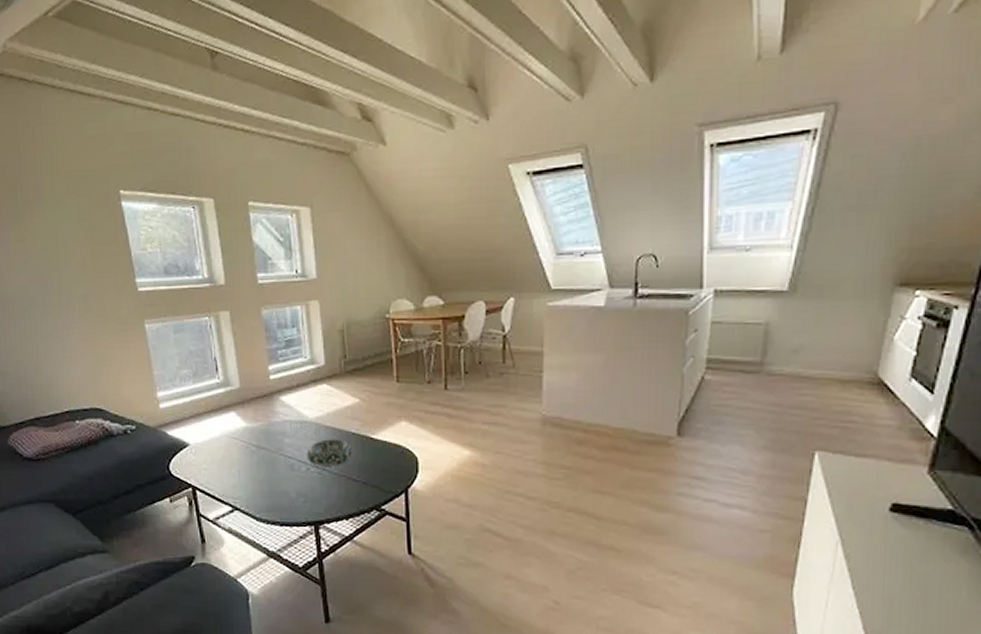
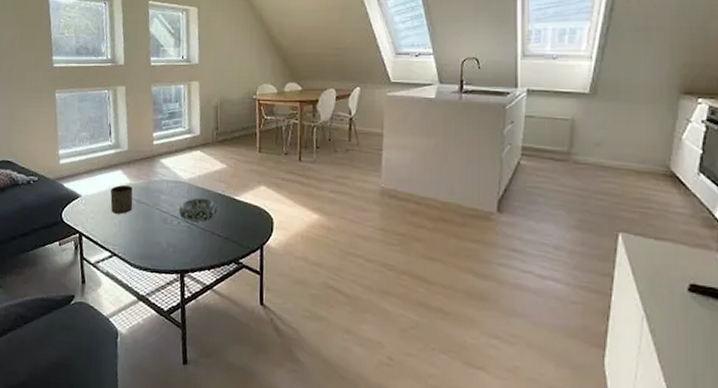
cup: none [223,430,252,462] -> present [110,185,133,214]

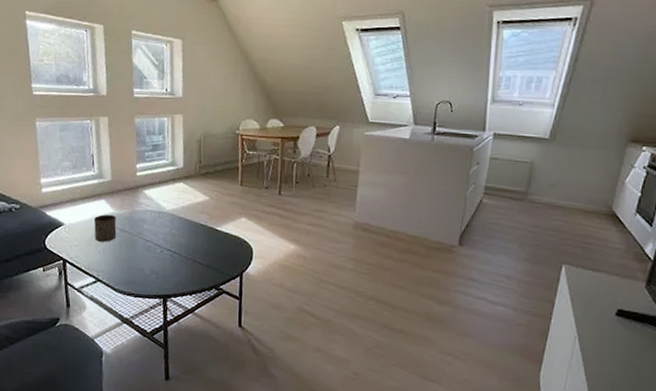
decorative bowl: present [178,198,219,222] -> none [161,228,201,251]

